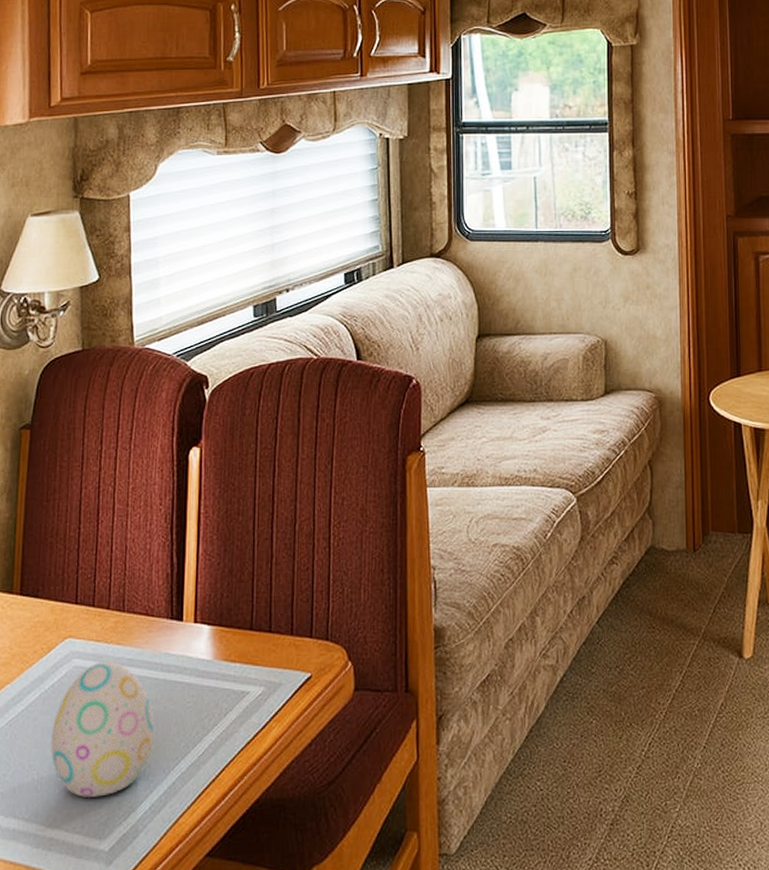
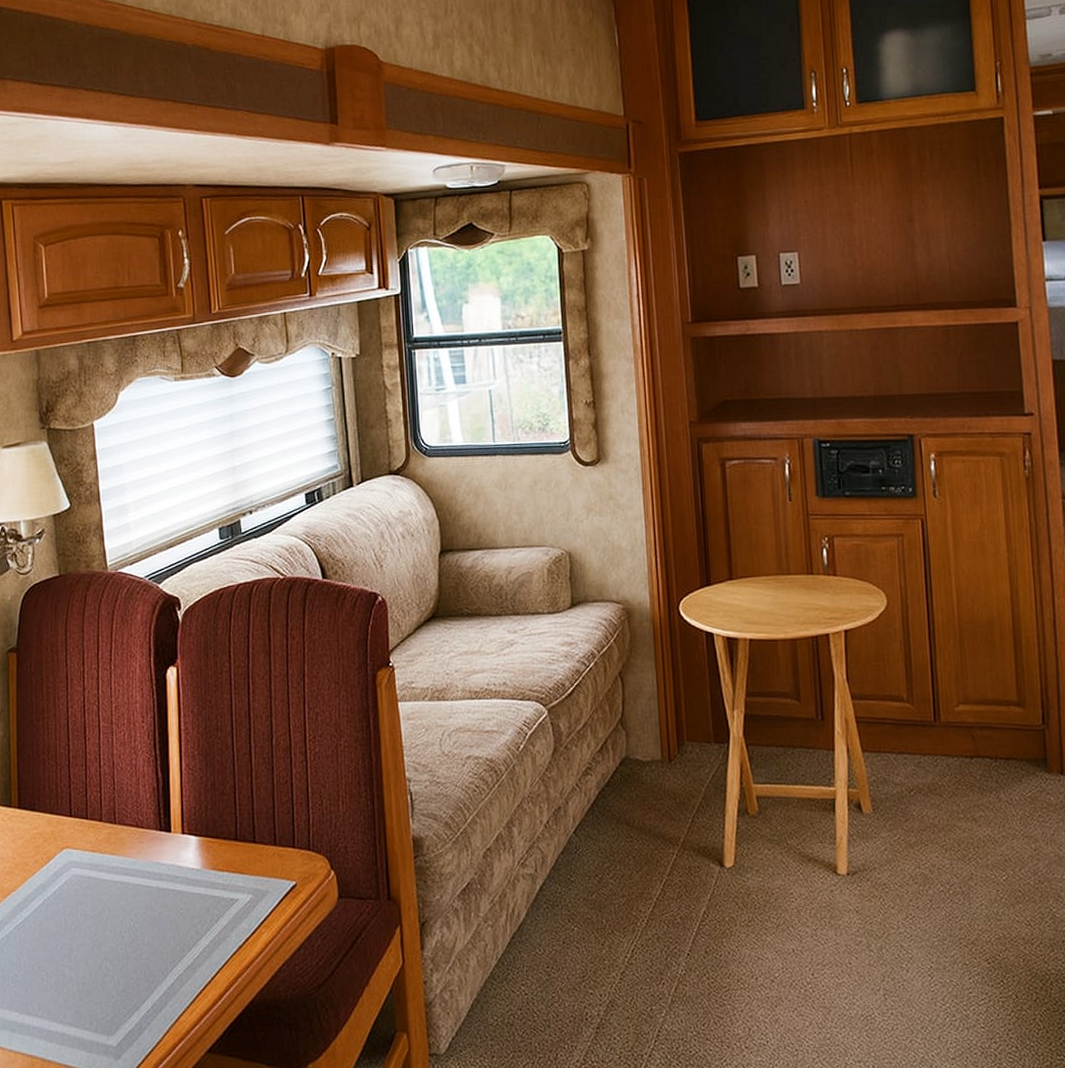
decorative egg: present [50,660,155,797] -> none [56,869,152,996]

